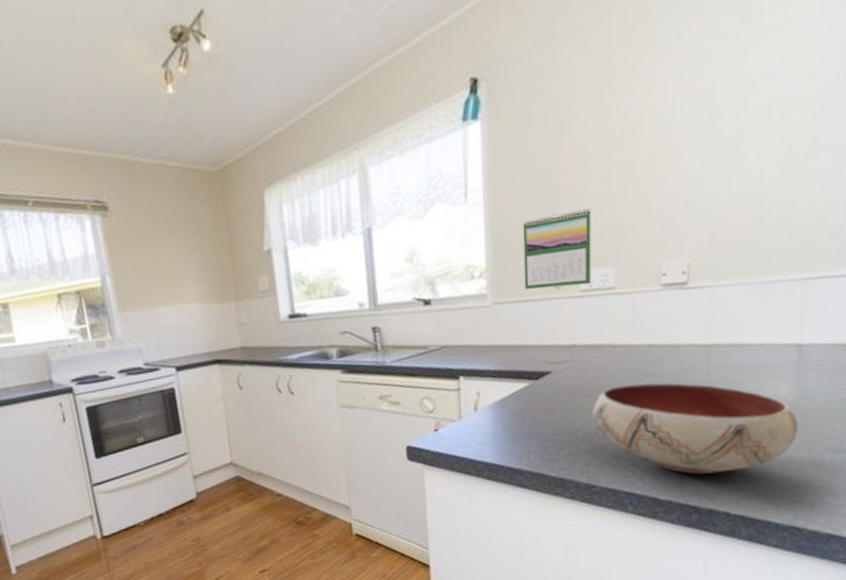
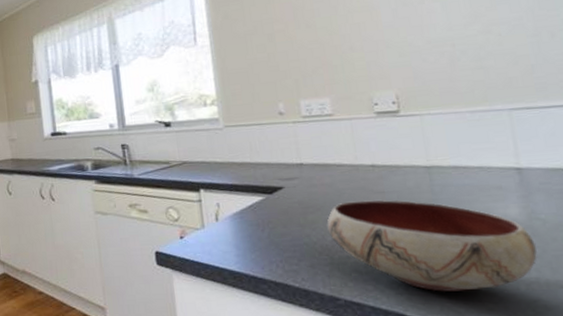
calendar: present [523,208,591,290] -> none [245,50,311,115]

